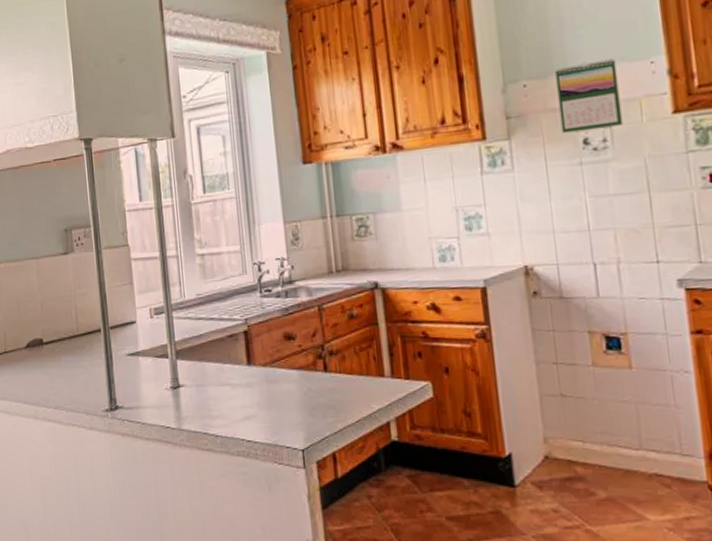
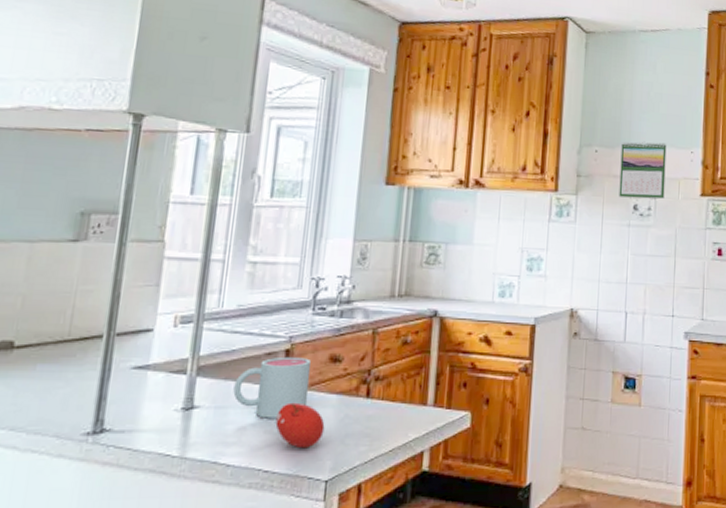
mug: none [207,337,273,394] -> present [233,356,311,419]
fruit: none [248,378,292,421] -> present [275,402,325,449]

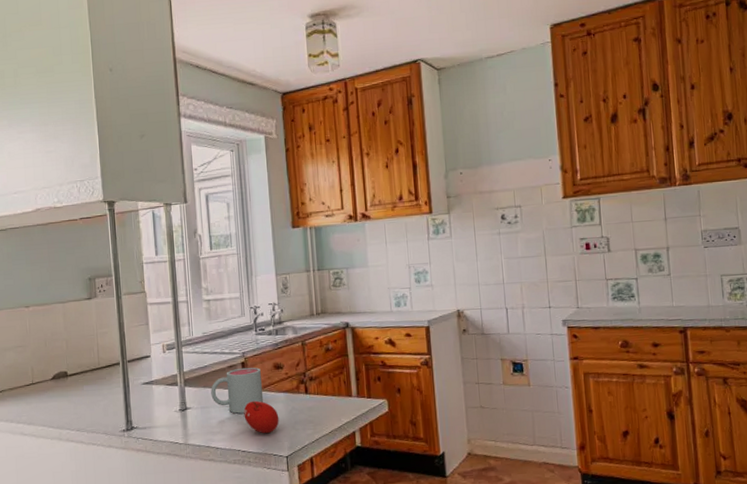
calendar: present [619,141,667,199] -> none [483,156,529,210]

